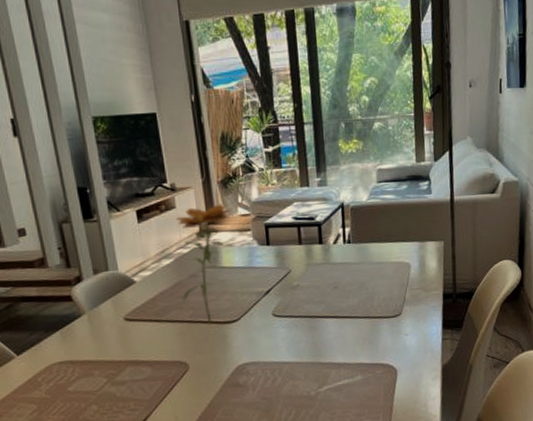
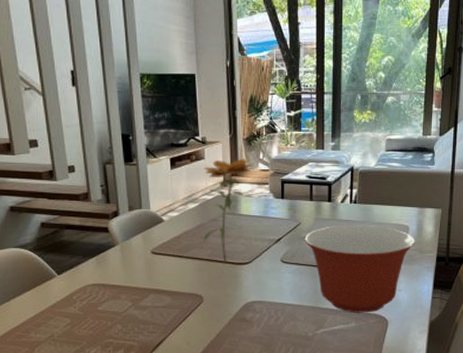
mixing bowl: none [297,266,419,365] -> present [305,224,415,313]

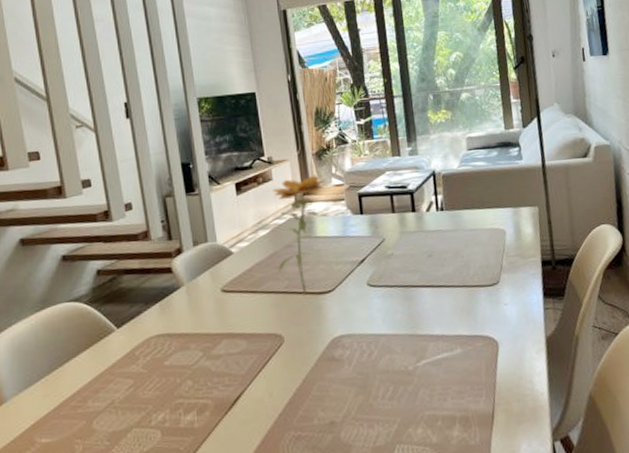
mixing bowl: present [305,224,415,313] -> none [391,233,515,337]

